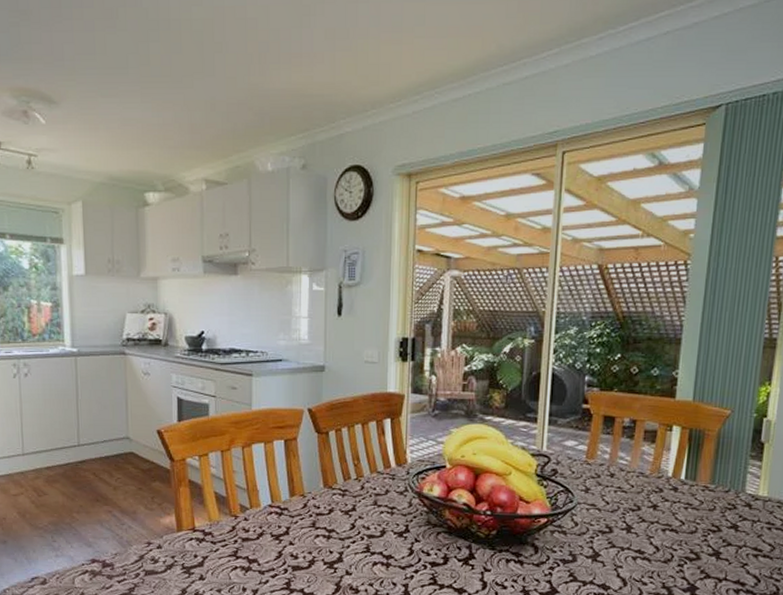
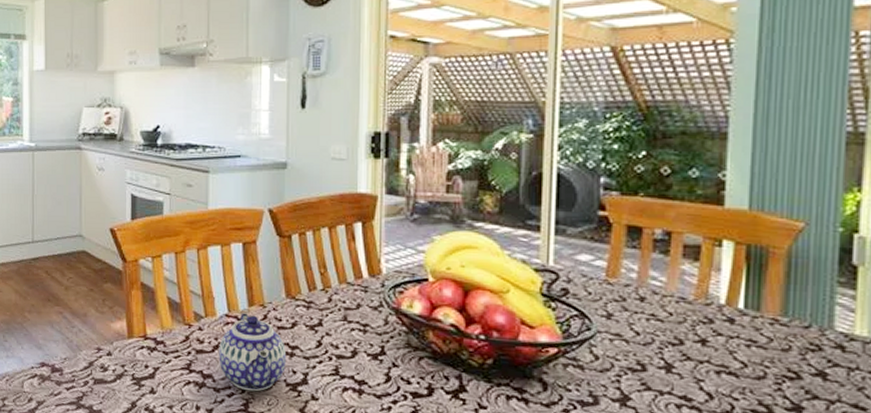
teapot: none [263,503,323,572] -> present [219,313,286,392]

